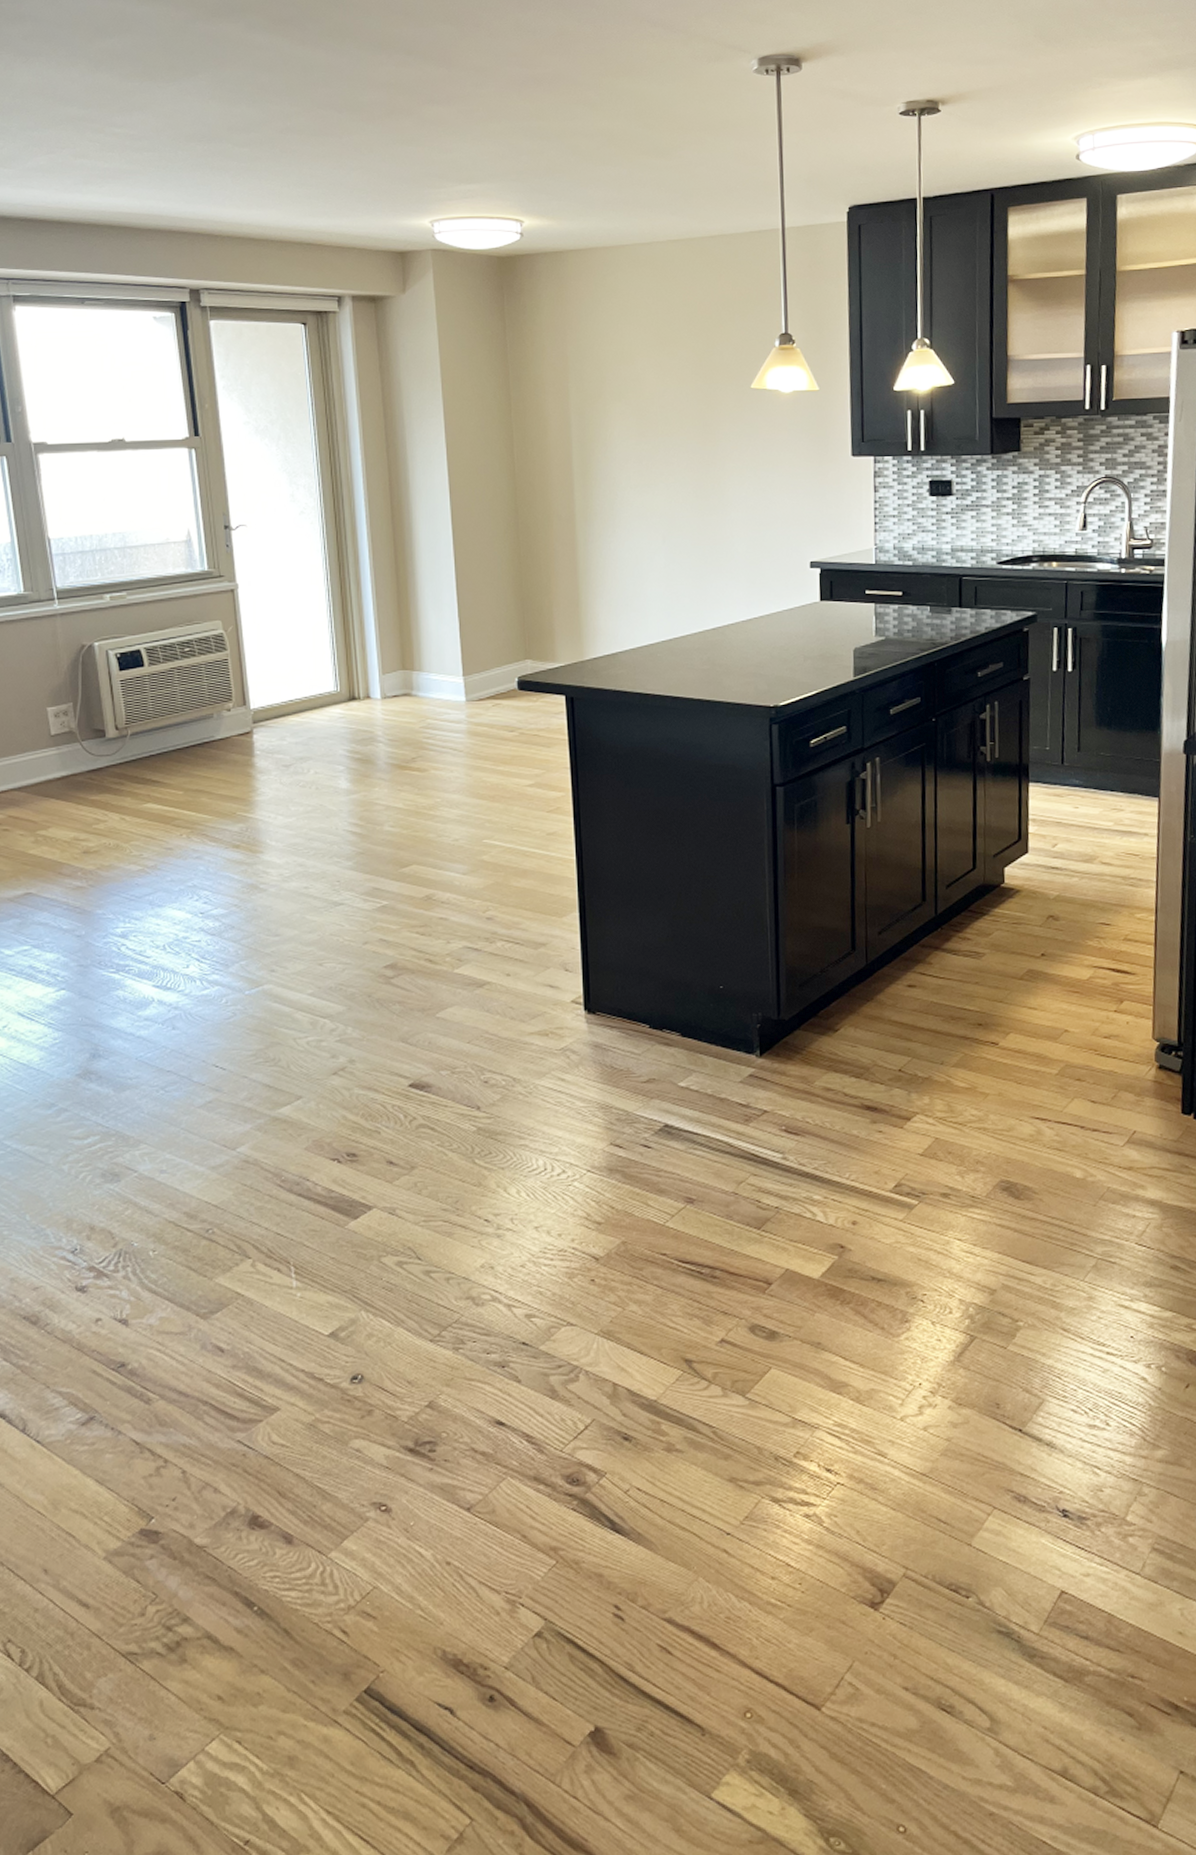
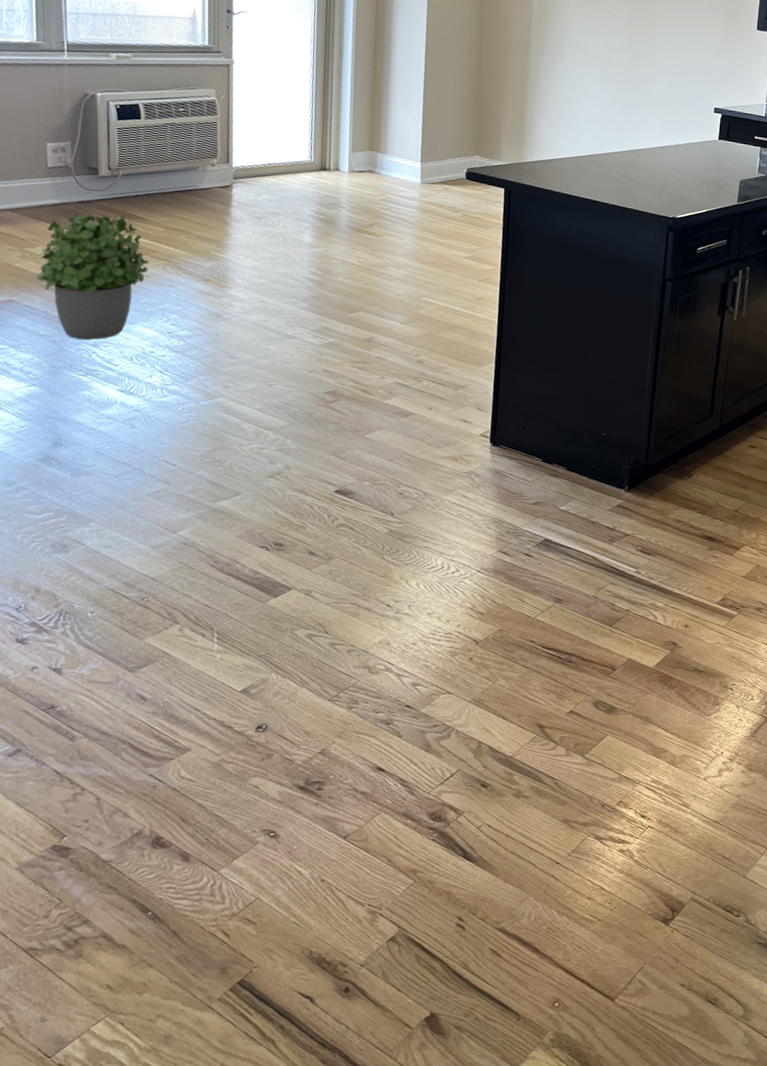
potted plant: none [51,779,171,931] -> present [35,213,149,340]

